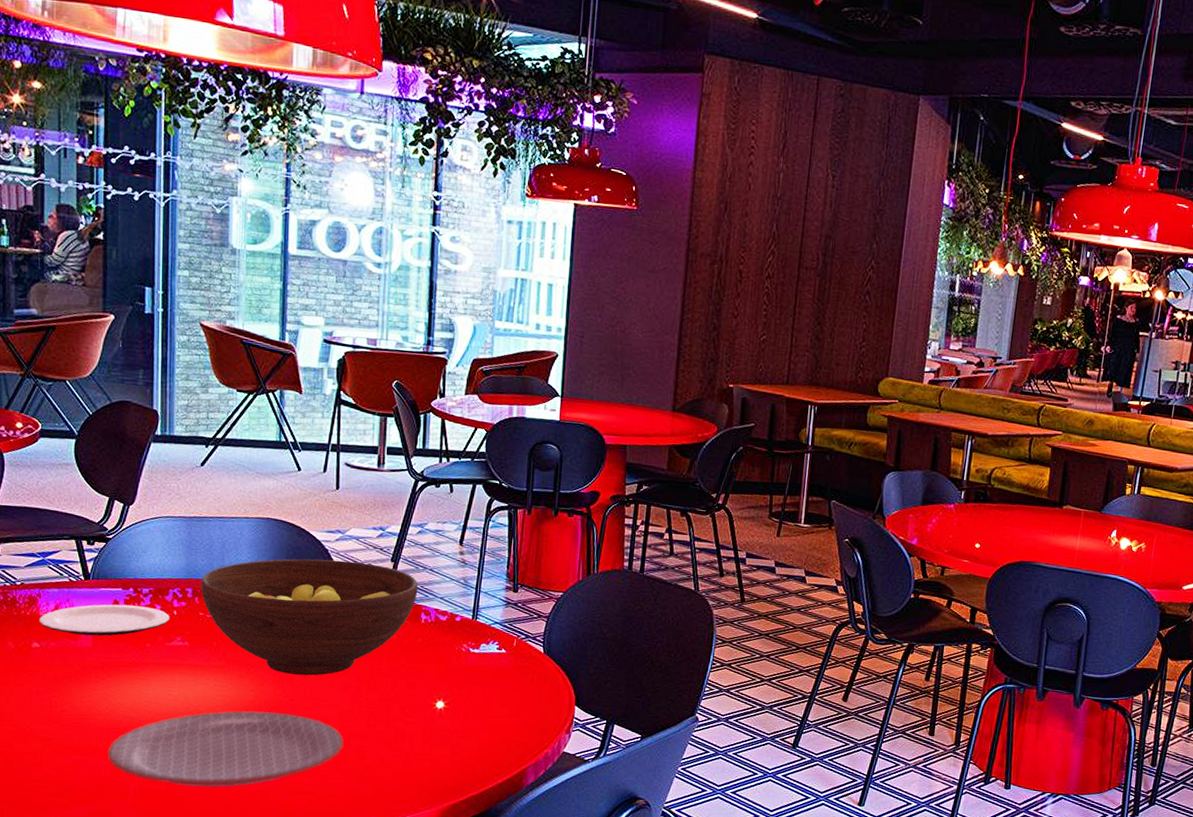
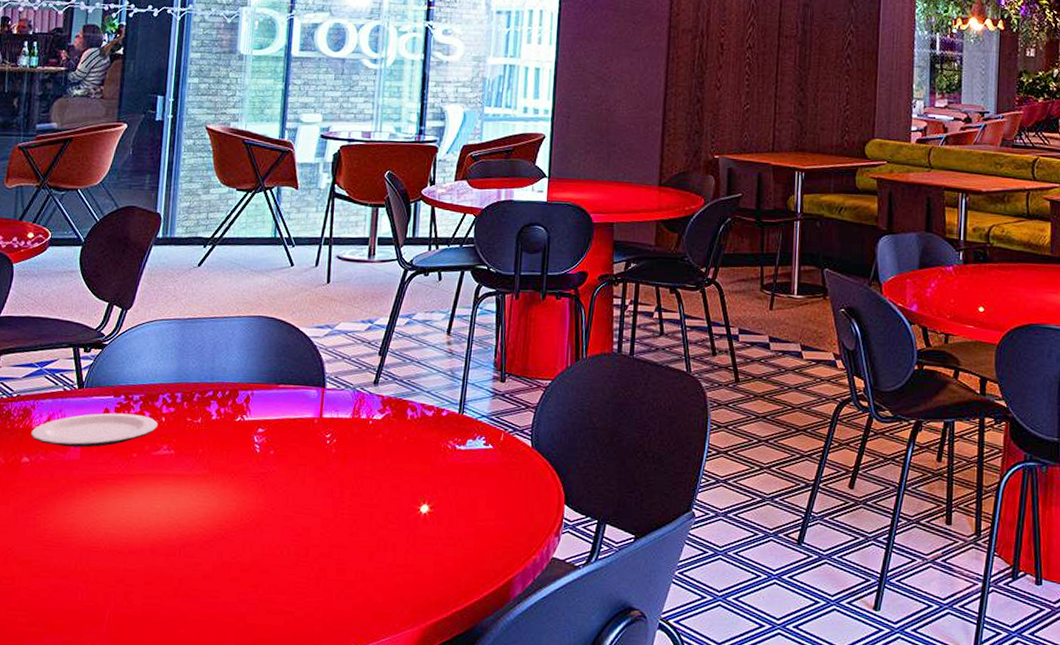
plate: present [107,711,344,788] -> none [85,522,325,611]
fruit bowl: present [201,558,418,676] -> none [190,356,405,482]

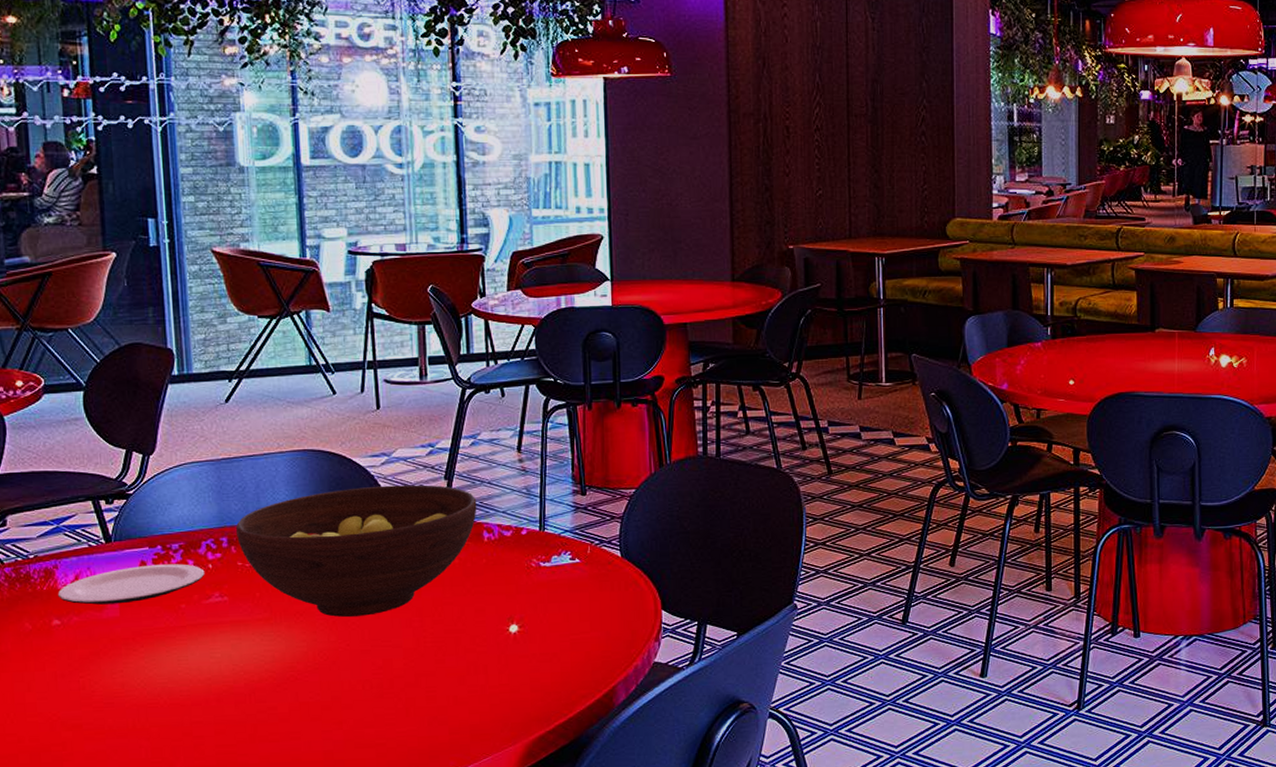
fruit bowl: none [190,356,405,482] -> present [236,484,477,617]

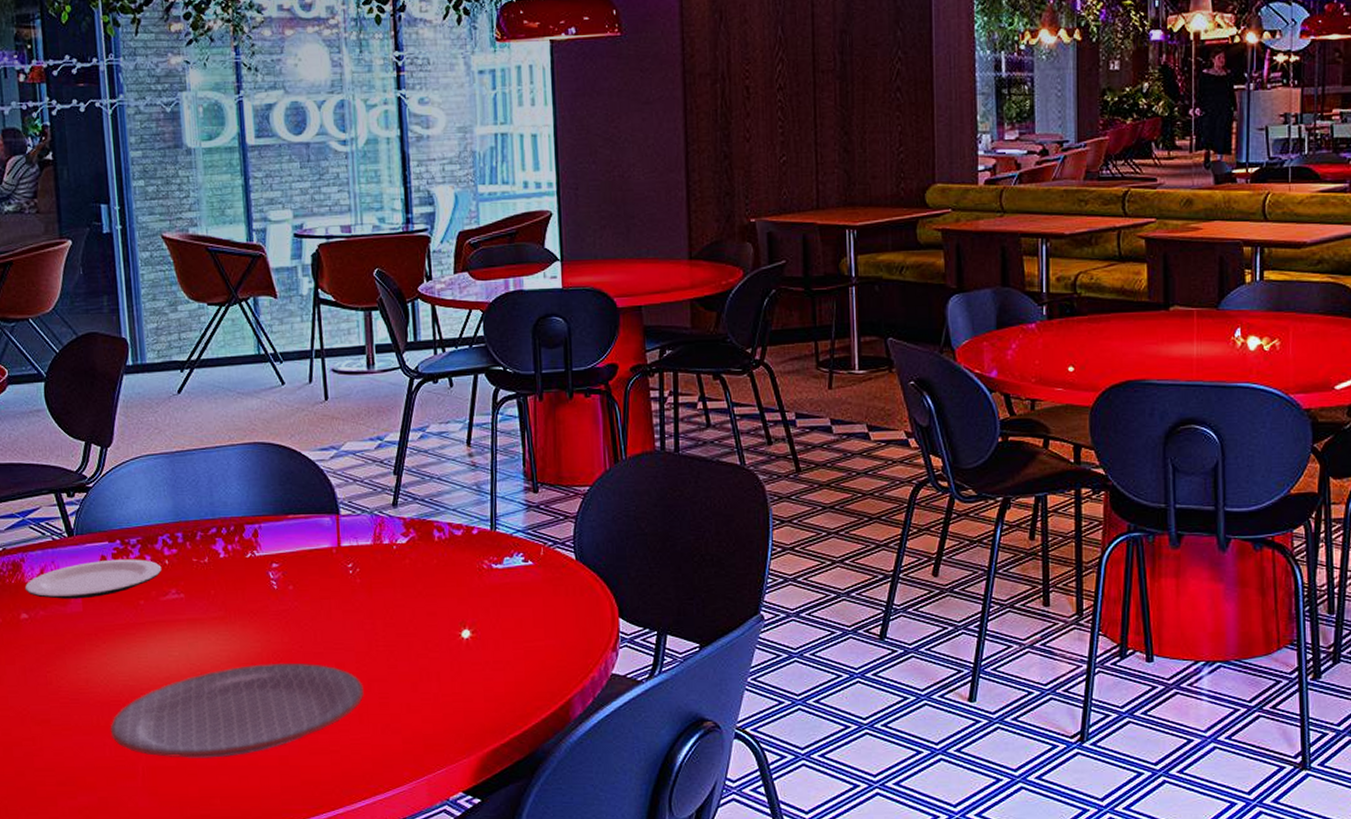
plate: none [146,661,411,757] -> present [110,664,364,758]
fruit bowl: present [236,484,477,617] -> none [191,480,427,617]

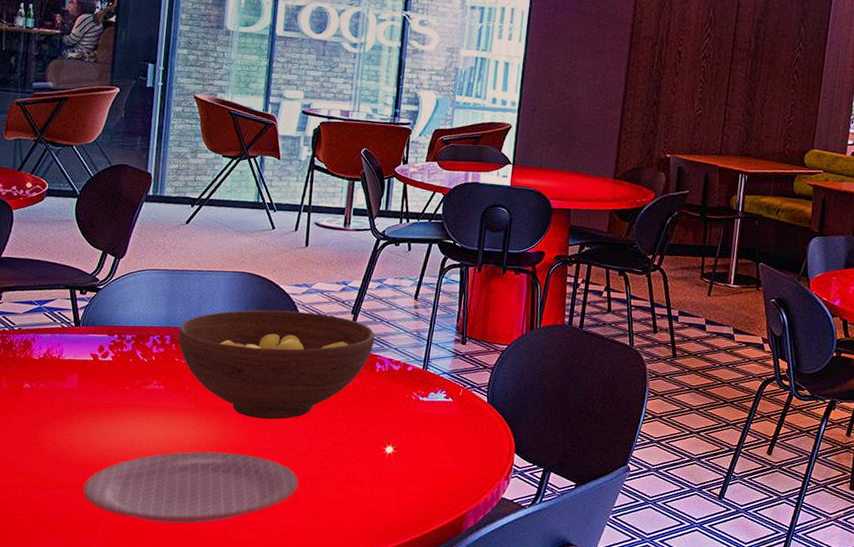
plate: present [24,559,162,599] -> none [31,349,149,379]
fruit bowl: none [191,480,427,617] -> present [178,310,375,420]

